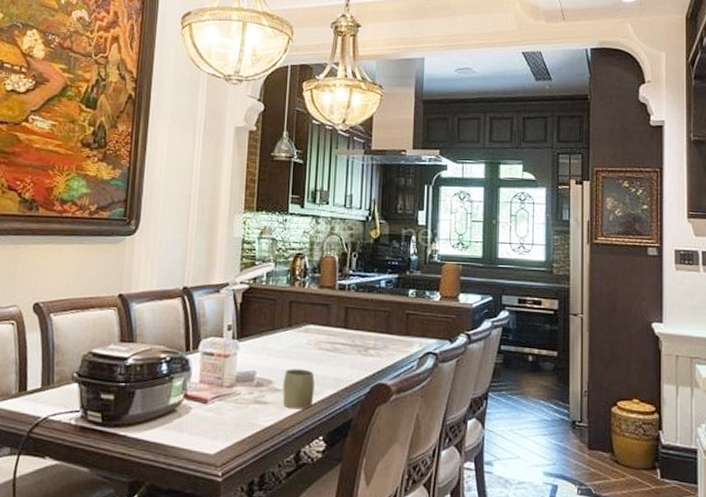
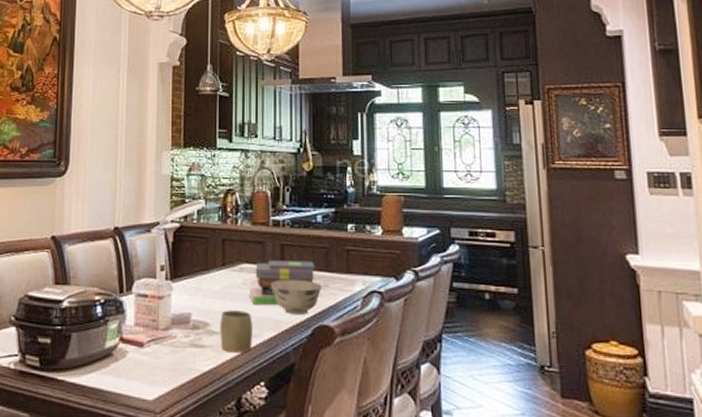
books: none [312,322,377,364] -> present [248,260,315,305]
bowl: none [333,341,382,374] -> present [270,280,323,315]

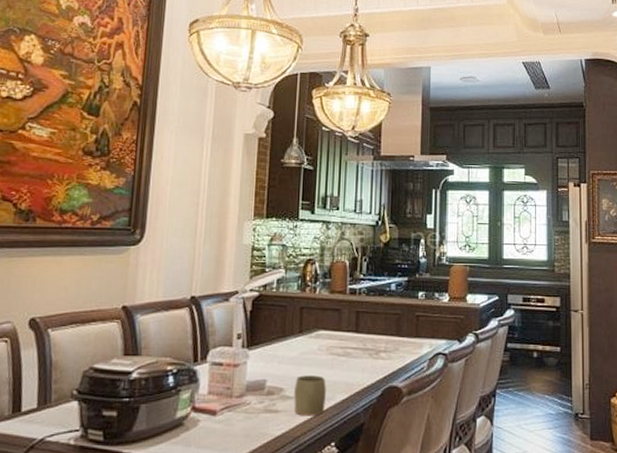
books: present [248,260,315,305] -> none [323,326,387,369]
bowl: present [270,280,323,315] -> none [344,345,393,377]

